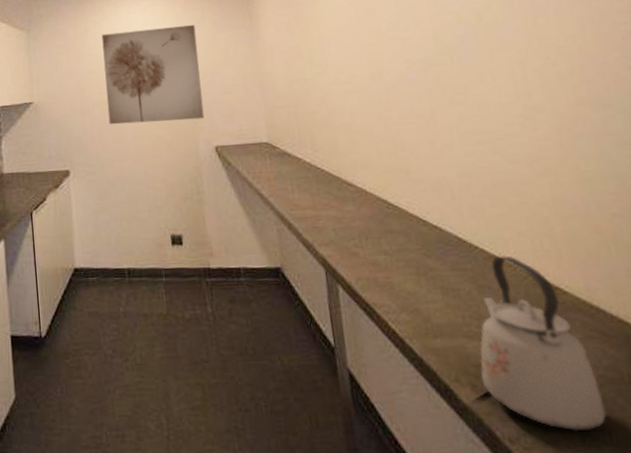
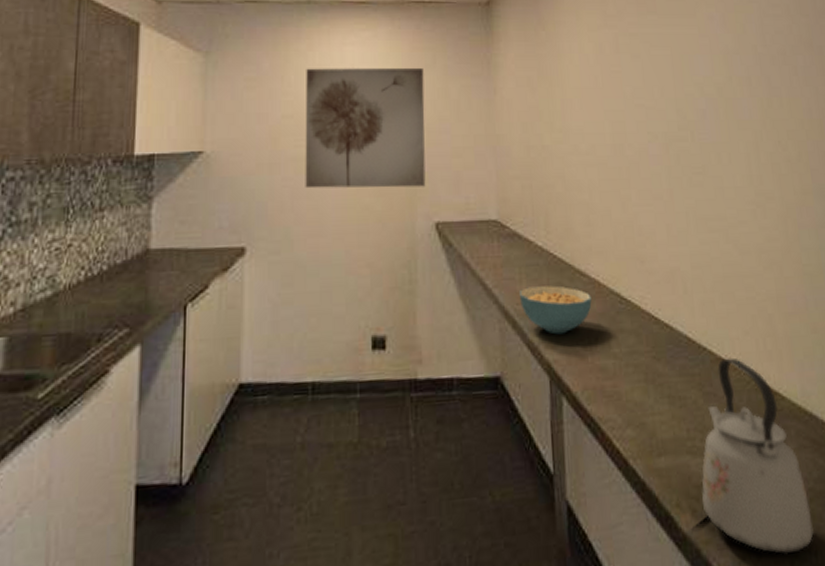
cereal bowl: none [293,194,360,234] -> present [520,285,592,335]

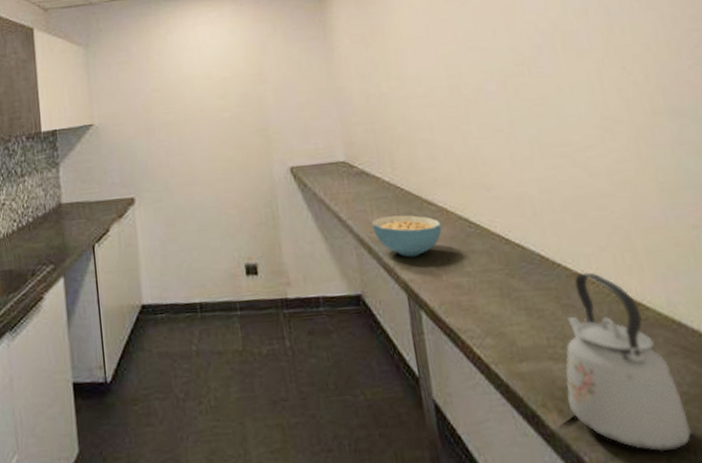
wall art: present [305,68,426,189] -> none [166,37,278,147]

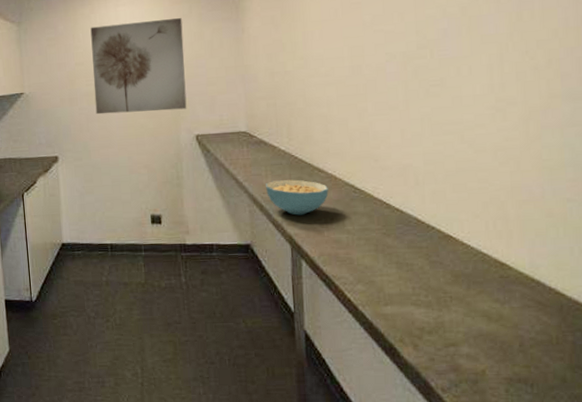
wall art: none [166,37,278,147] -> present [90,18,187,115]
kettle: present [566,272,691,452] -> none [424,235,531,383]

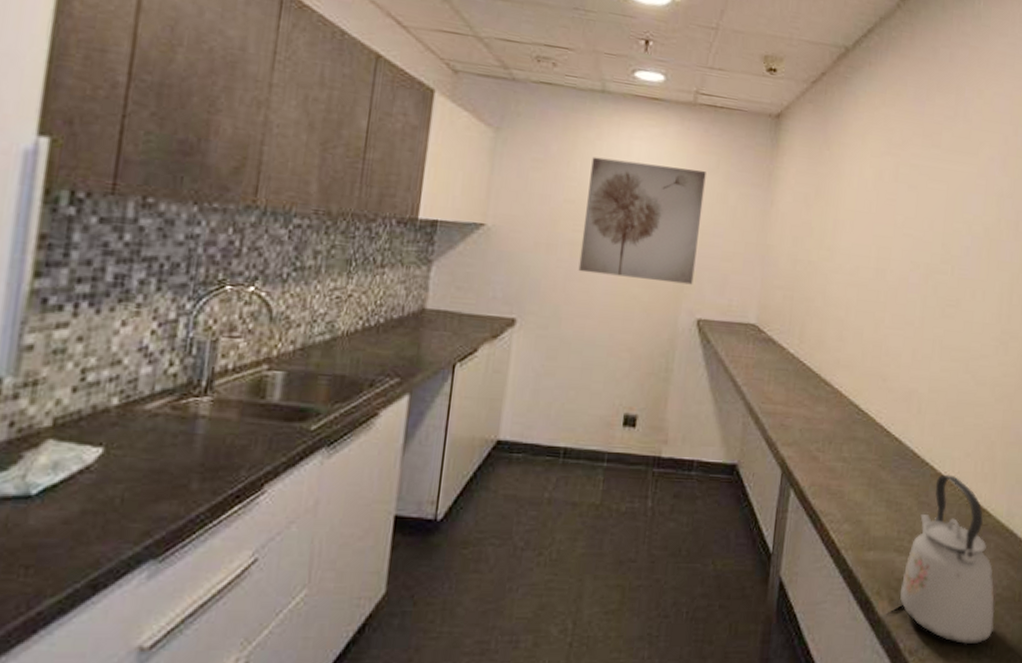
cereal bowl: present [266,179,329,215] -> none [765,389,832,435]
kettle: none [424,235,531,383] -> present [900,474,995,645]

